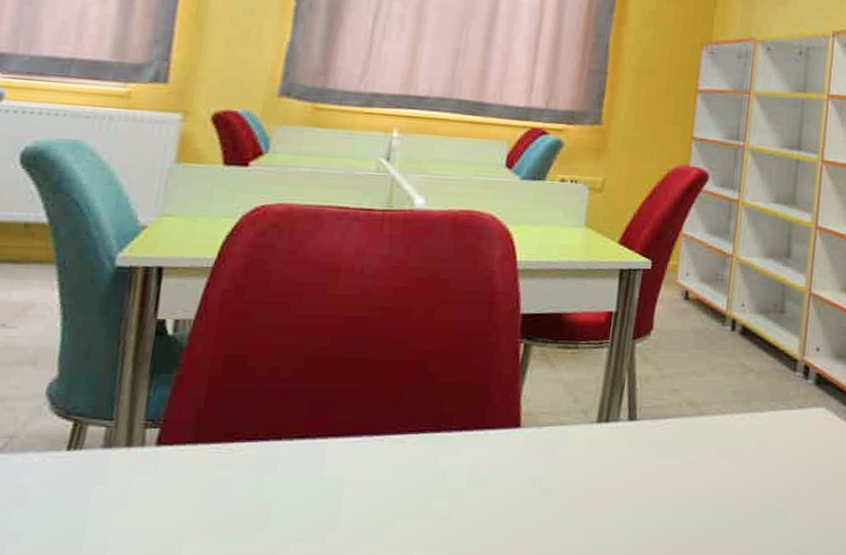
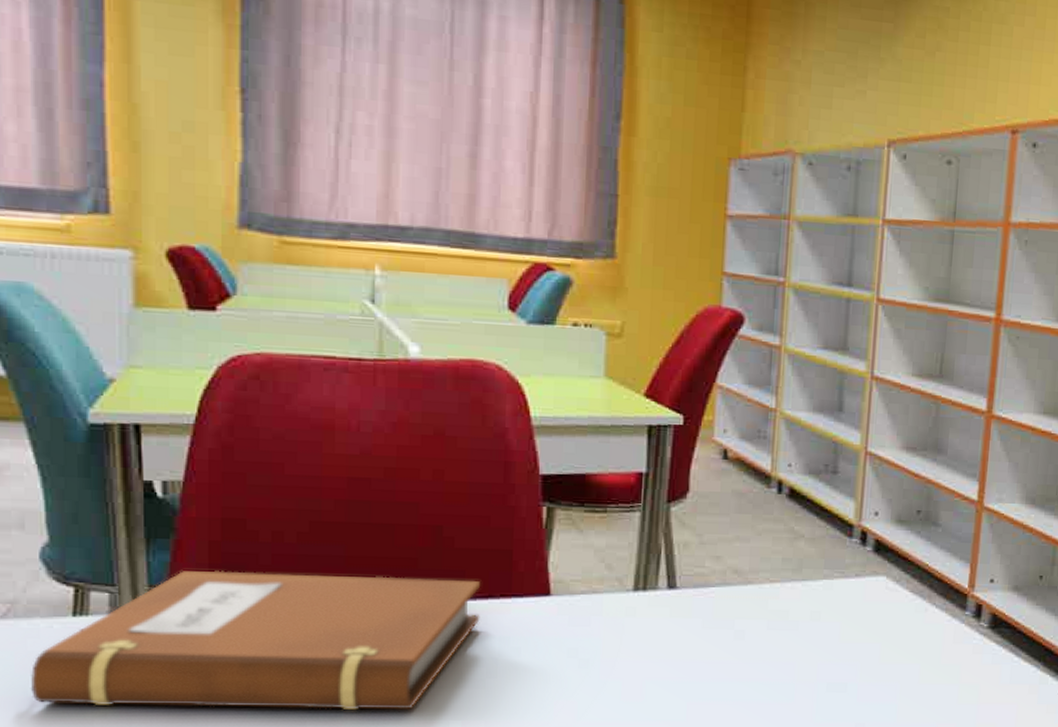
notebook: none [11,404,458,544] -> present [30,570,481,711]

